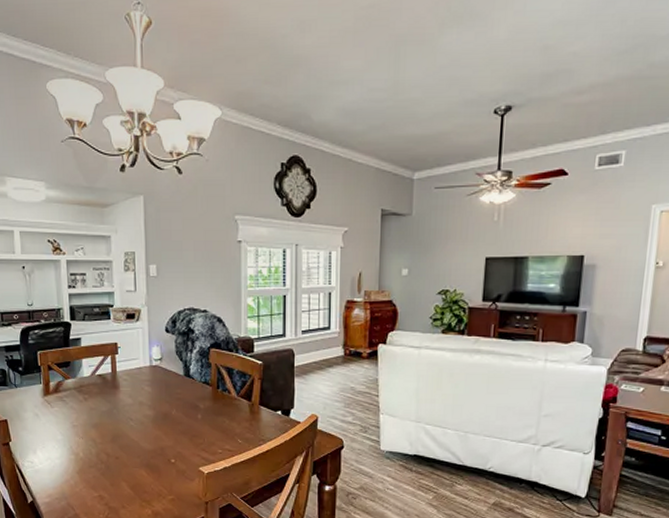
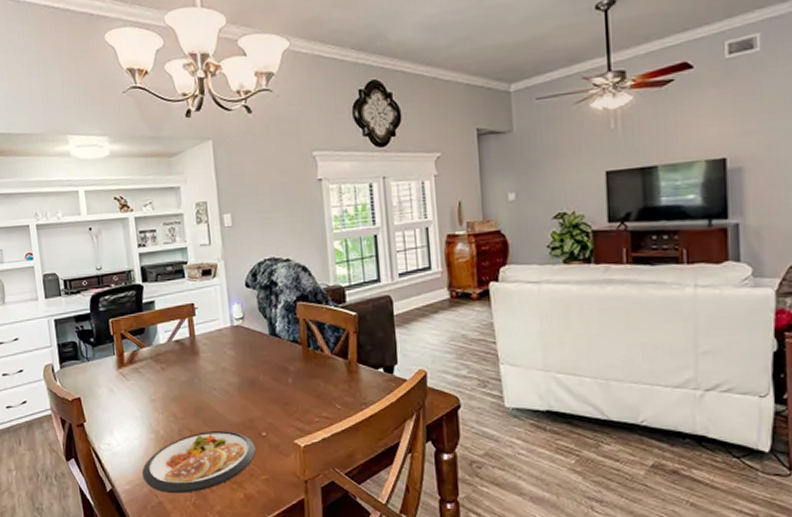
dish: none [61,456,165,508] -> present [142,431,256,494]

